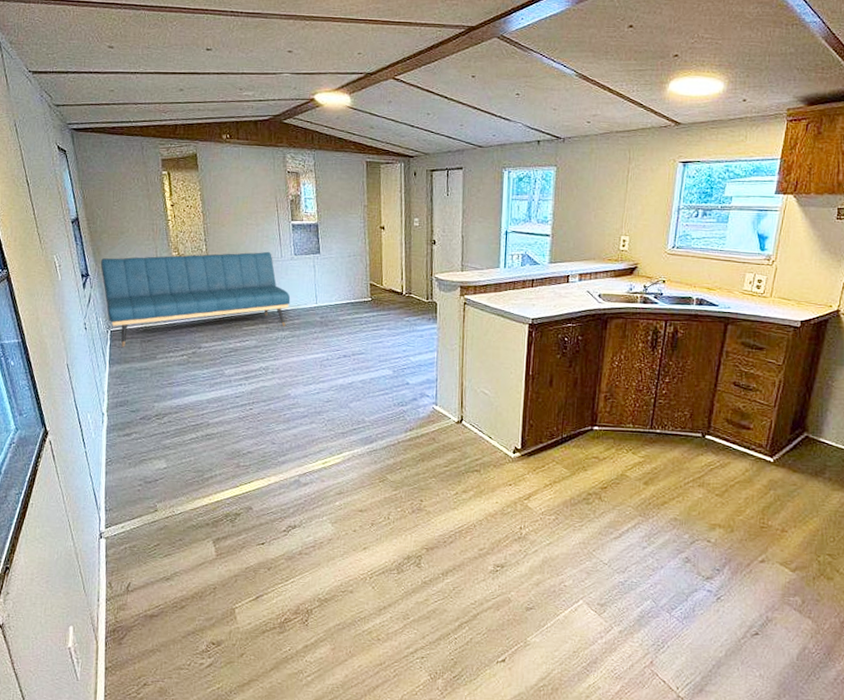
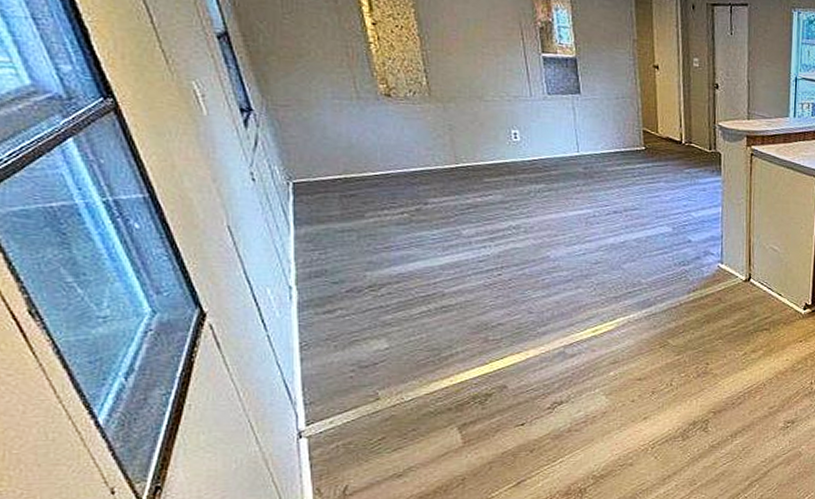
sofa: present [101,251,291,347] -> none [270,88,545,204]

